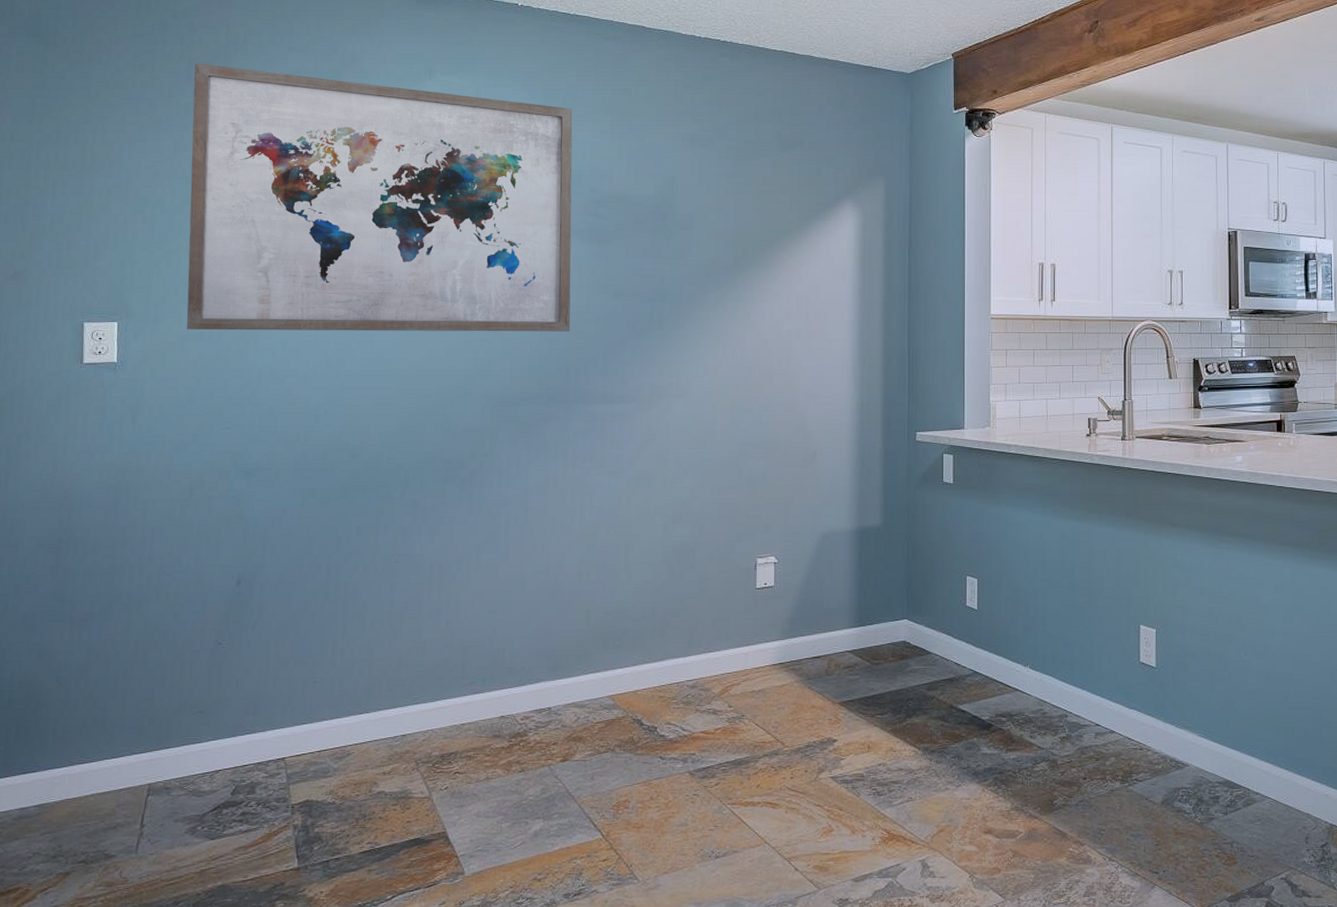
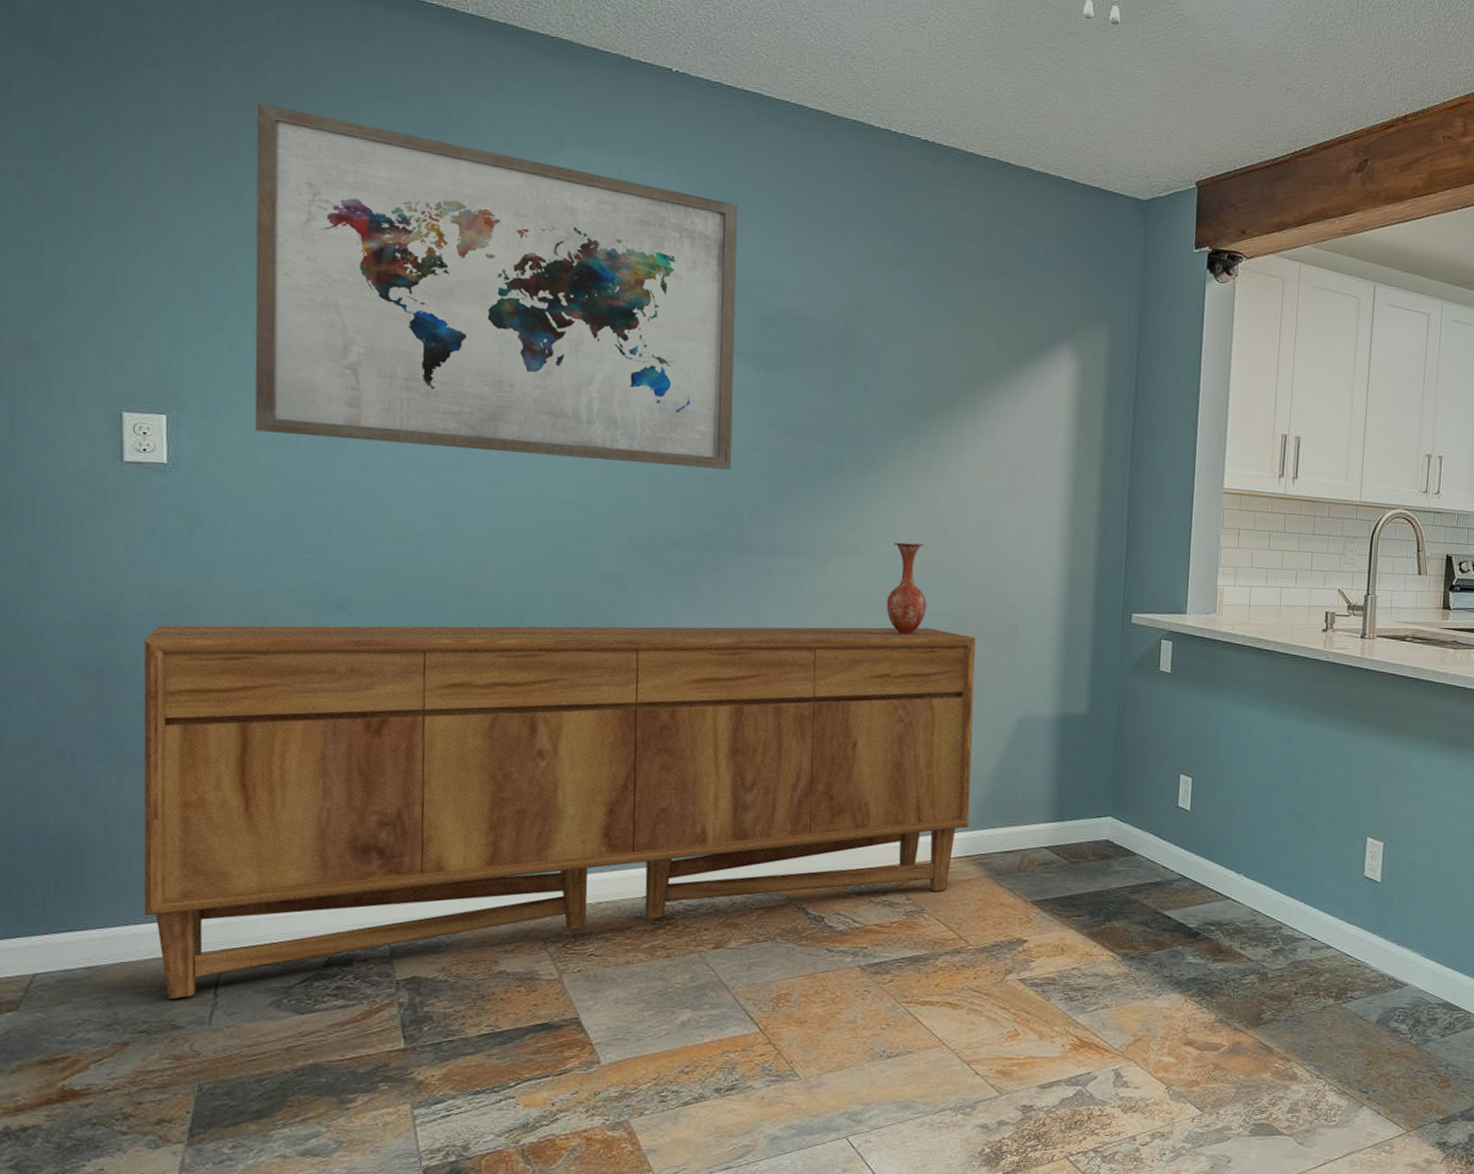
sideboard: none [86,457,782,830] -> present [143,625,976,999]
vase: none [703,384,738,466] -> present [886,542,927,636]

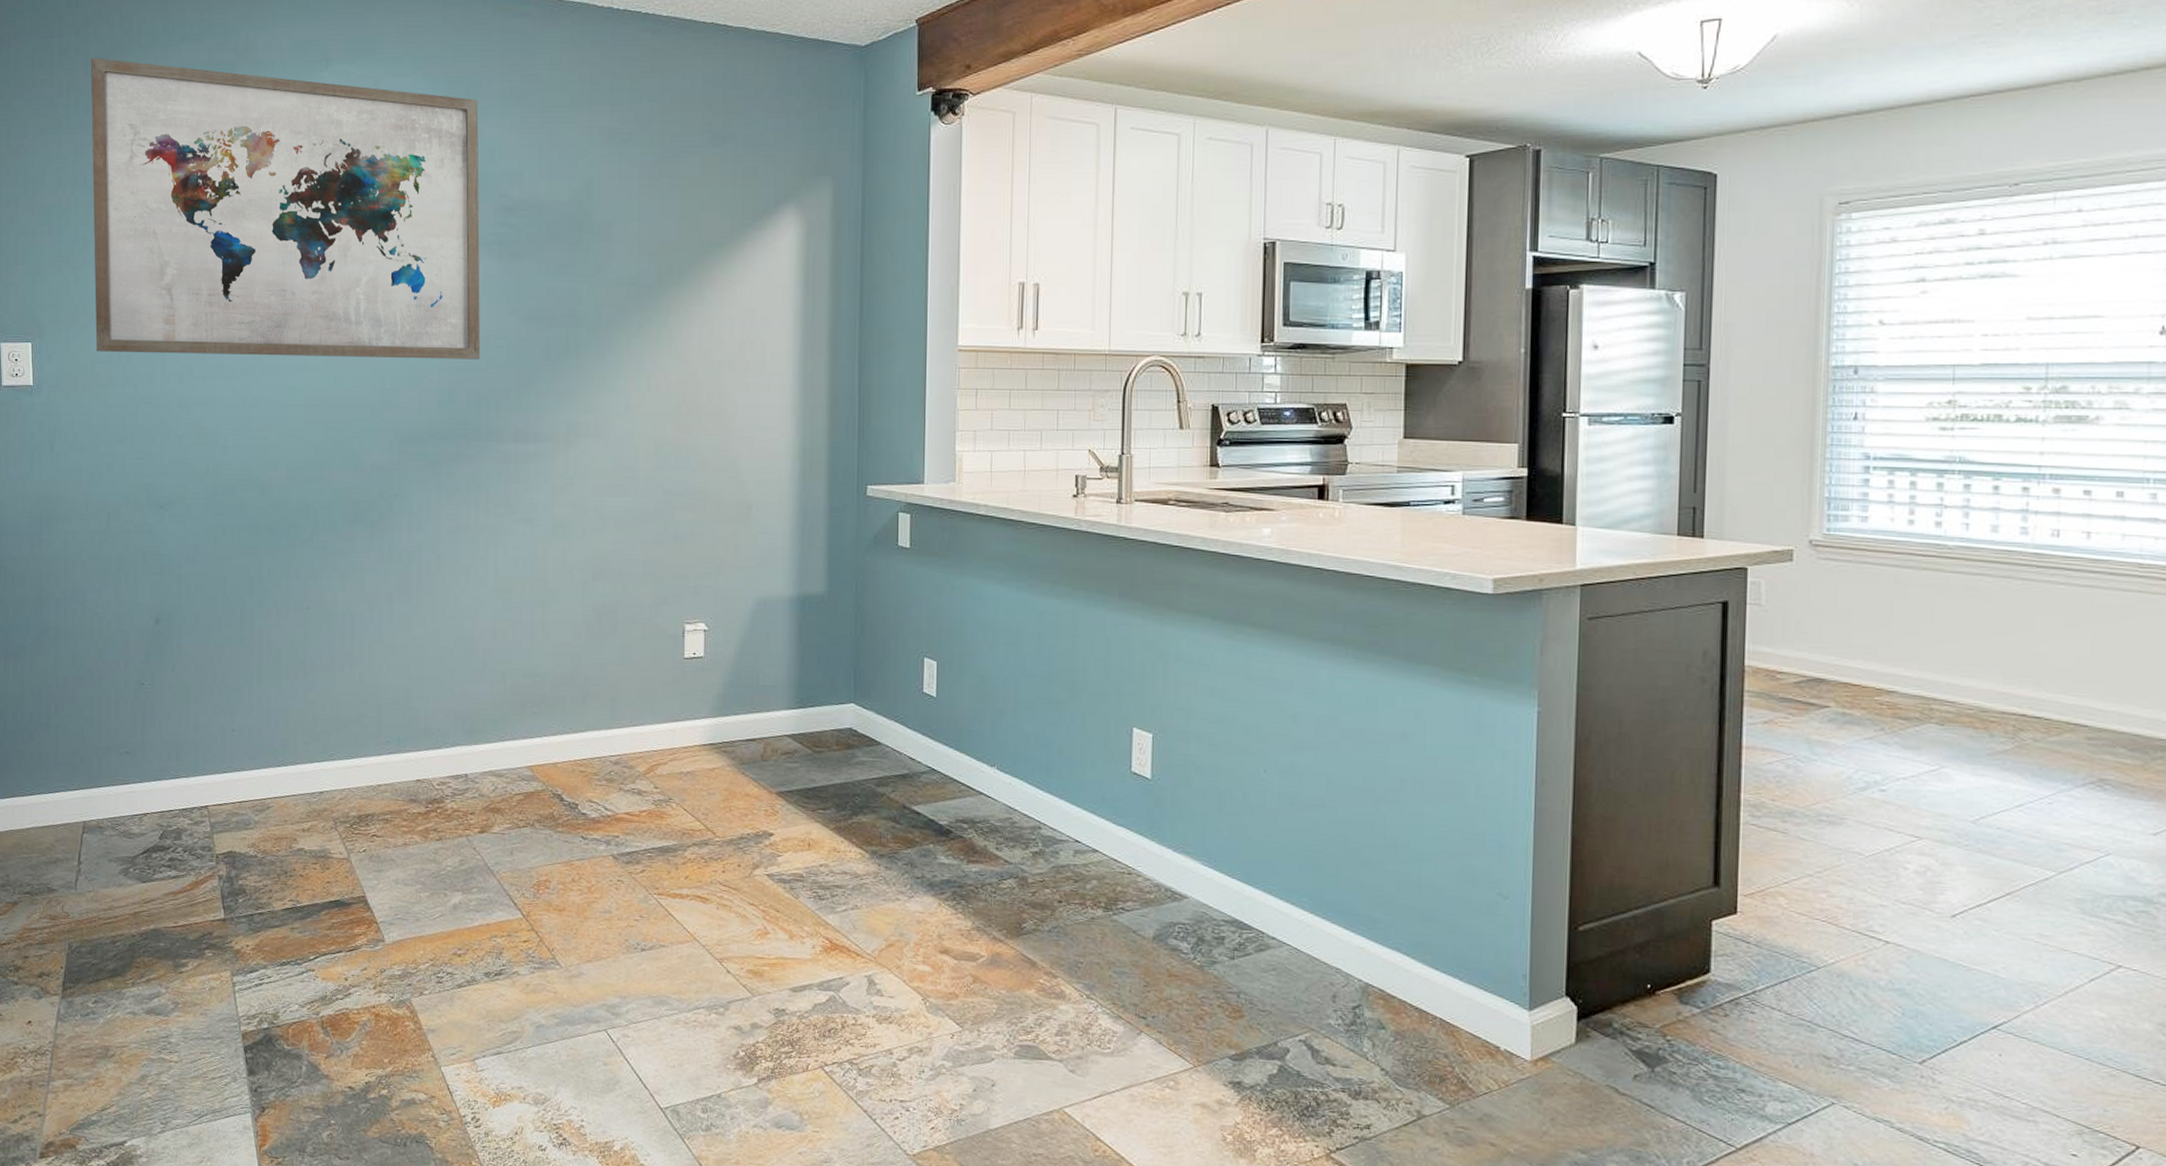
sideboard: present [143,625,976,999] -> none [20,508,712,864]
vase: present [886,542,927,636] -> none [625,422,663,517]

